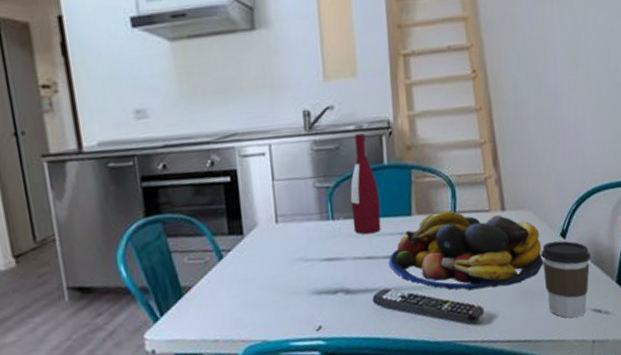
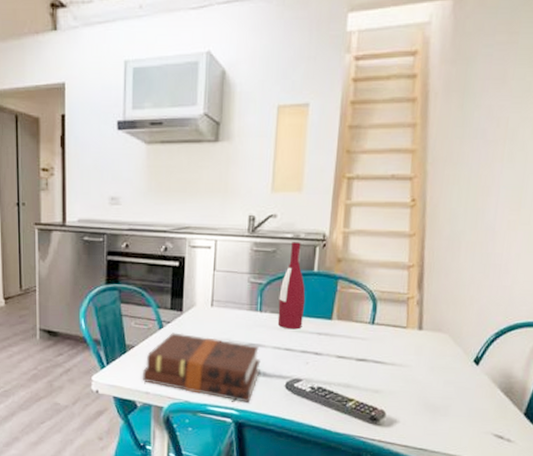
hardback book: none [206,259,343,330] -> present [142,332,261,403]
fruit bowl: present [388,211,544,290] -> none [304,321,453,397]
coffee cup: present [541,240,591,318] -> none [449,366,502,439]

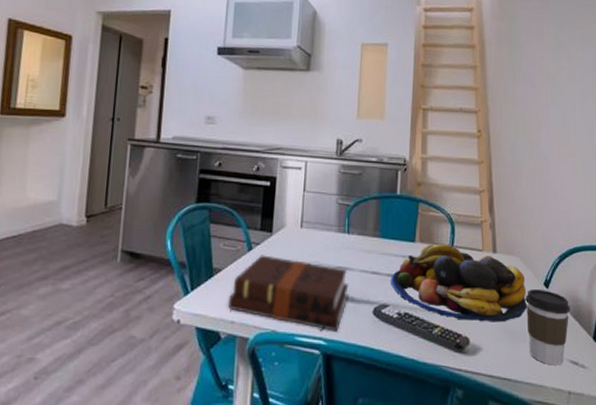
wine bottle: present [277,242,306,330] -> none [364,165,390,252]
fruit bowl: none [304,321,453,397] -> present [390,244,528,322]
coffee cup: none [449,366,502,439] -> present [525,289,570,366]

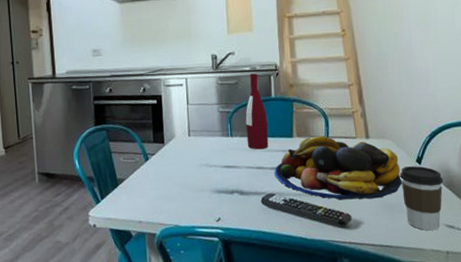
hardback book: present [228,255,349,331] -> none [134,163,238,221]
wine bottle: none [364,165,390,252] -> present [245,73,269,150]

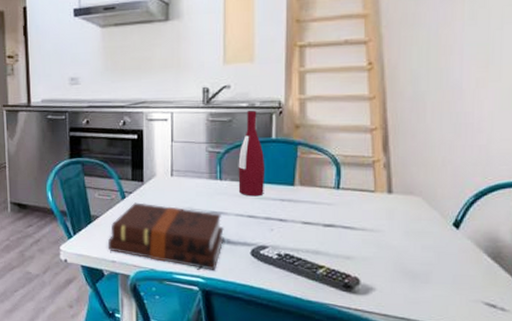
hardback book: none [134,163,238,221] -> present [107,202,224,270]
fruit bowl: present [274,136,403,200] -> none [268,186,432,264]
coffee cup: present [400,166,443,231] -> none [429,230,488,308]

